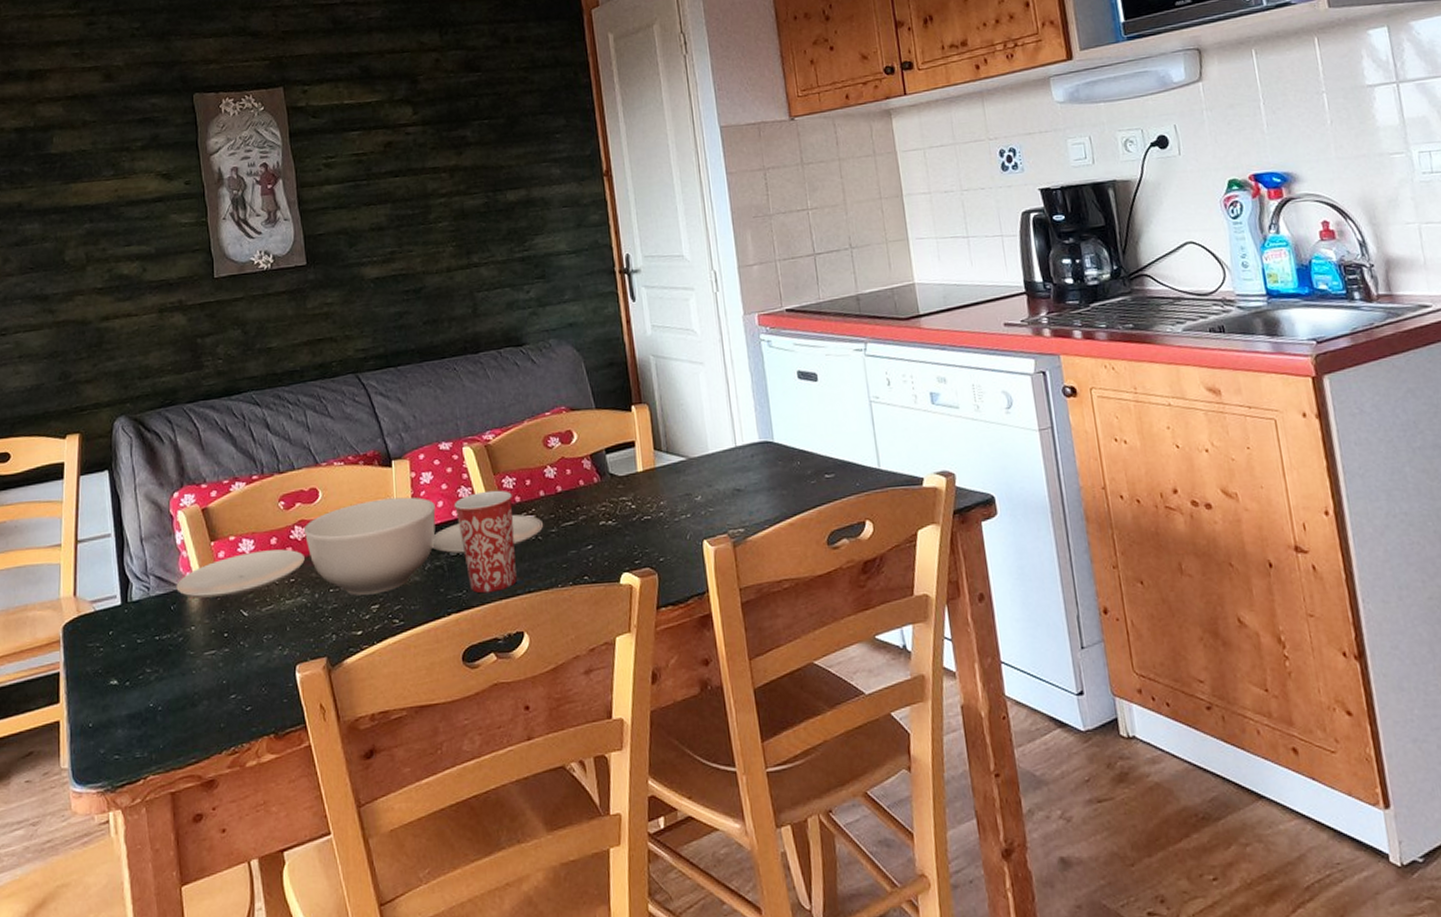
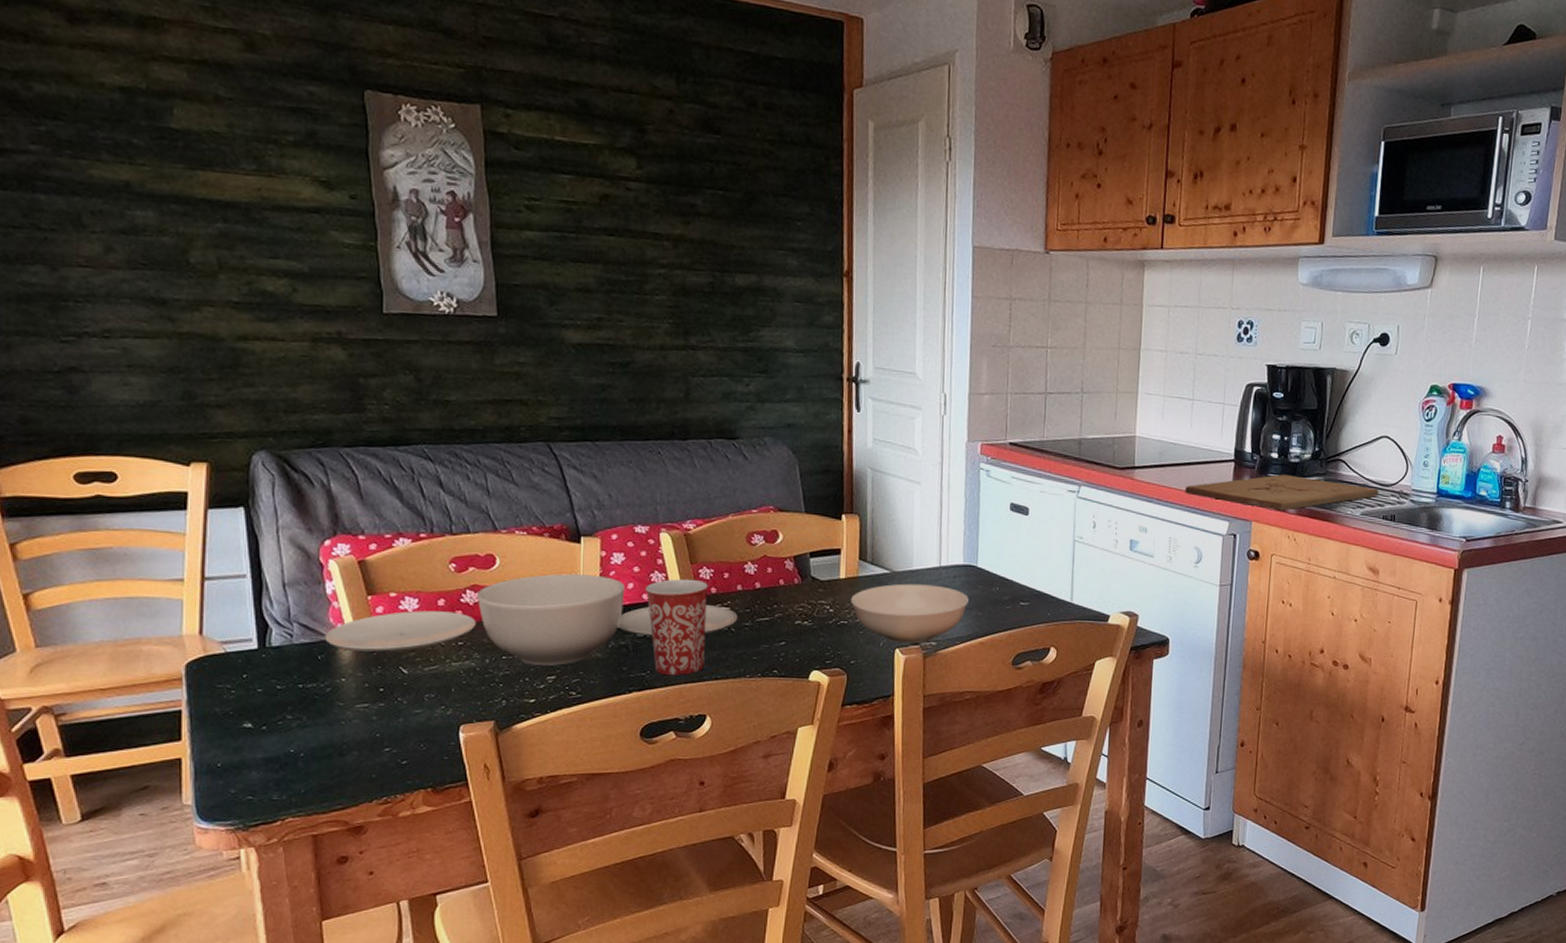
bowl: none [650,467,771,534] -> present [850,583,969,644]
cutting board: none [978,299,1198,340] -> present [1185,474,1379,511]

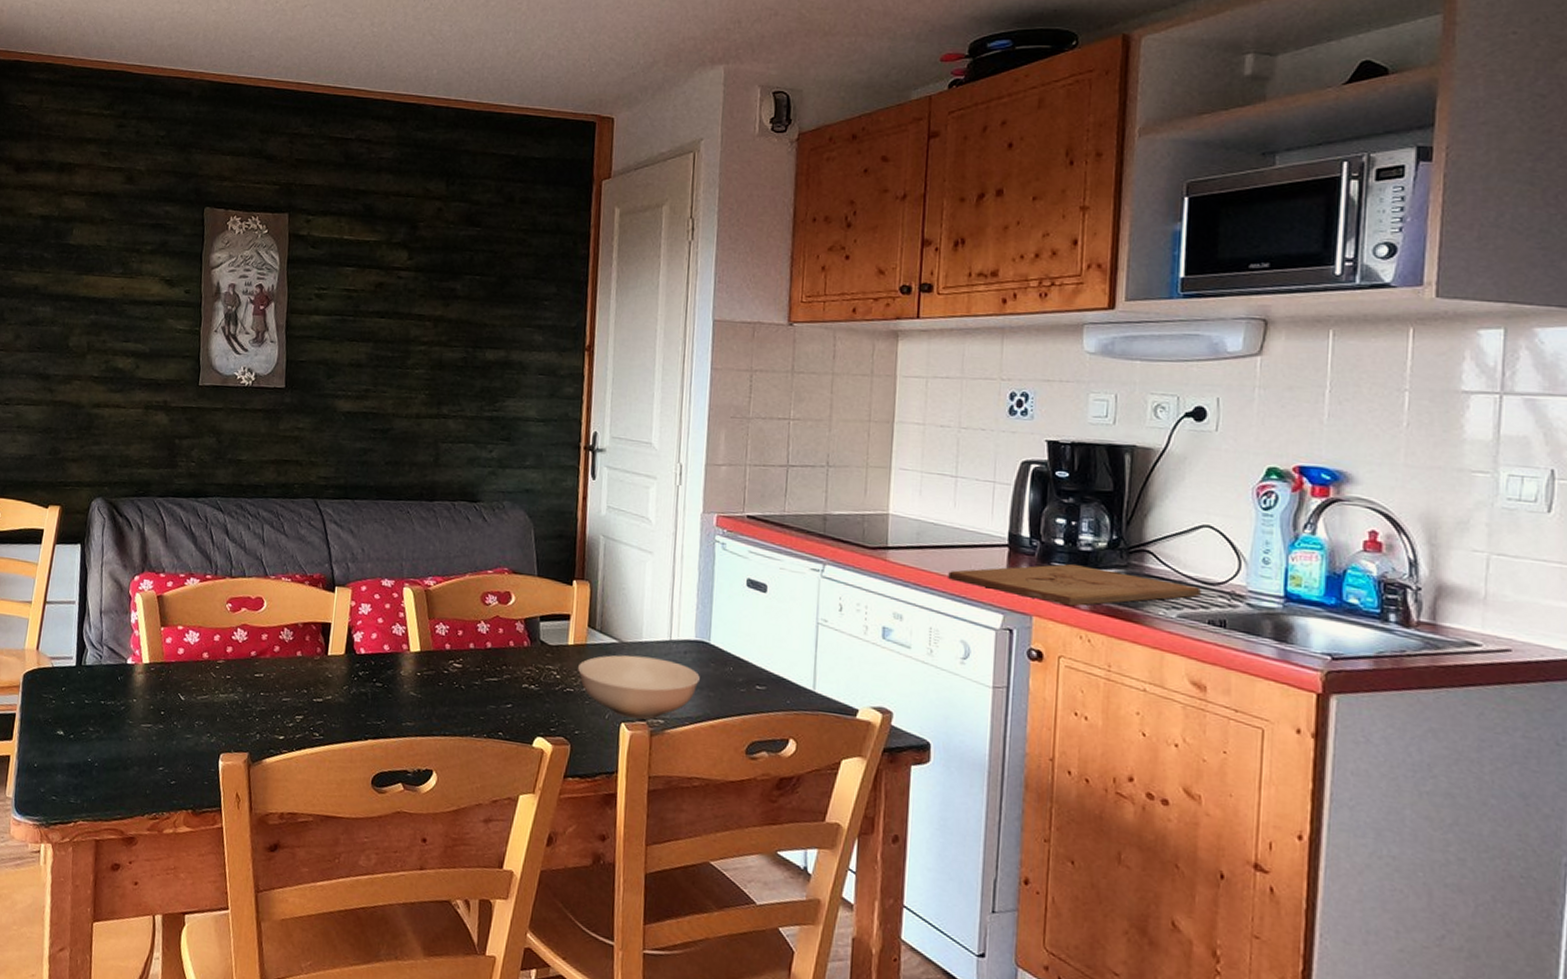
plate: present [325,610,476,652] -> none [125,643,243,680]
bowl: present [476,574,625,666] -> none [245,619,369,706]
plate: present [618,605,738,636] -> none [360,657,469,689]
mug: present [645,578,708,676] -> none [386,632,443,729]

